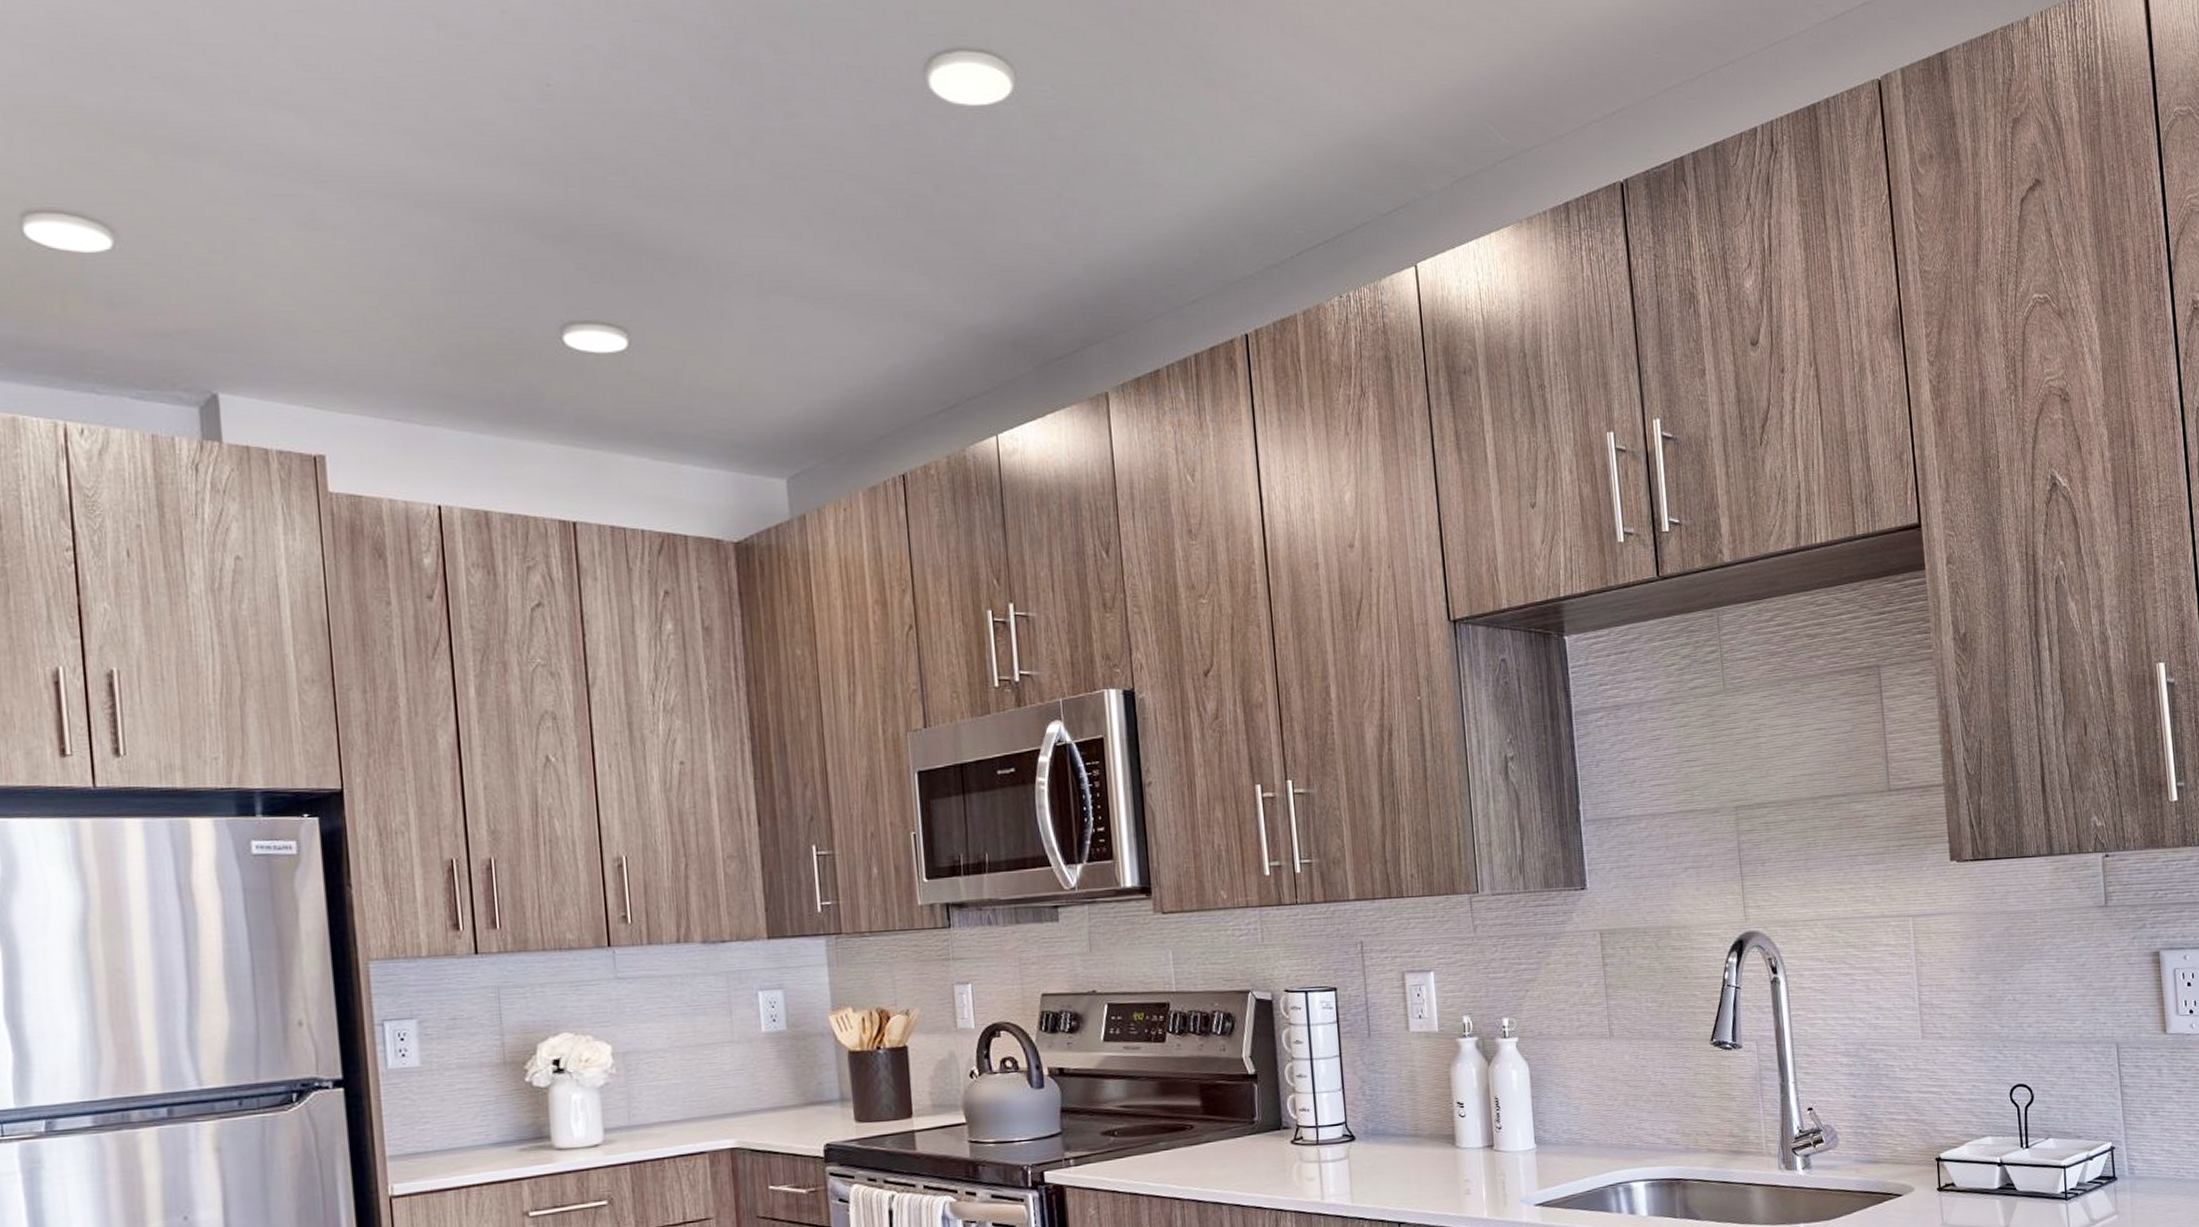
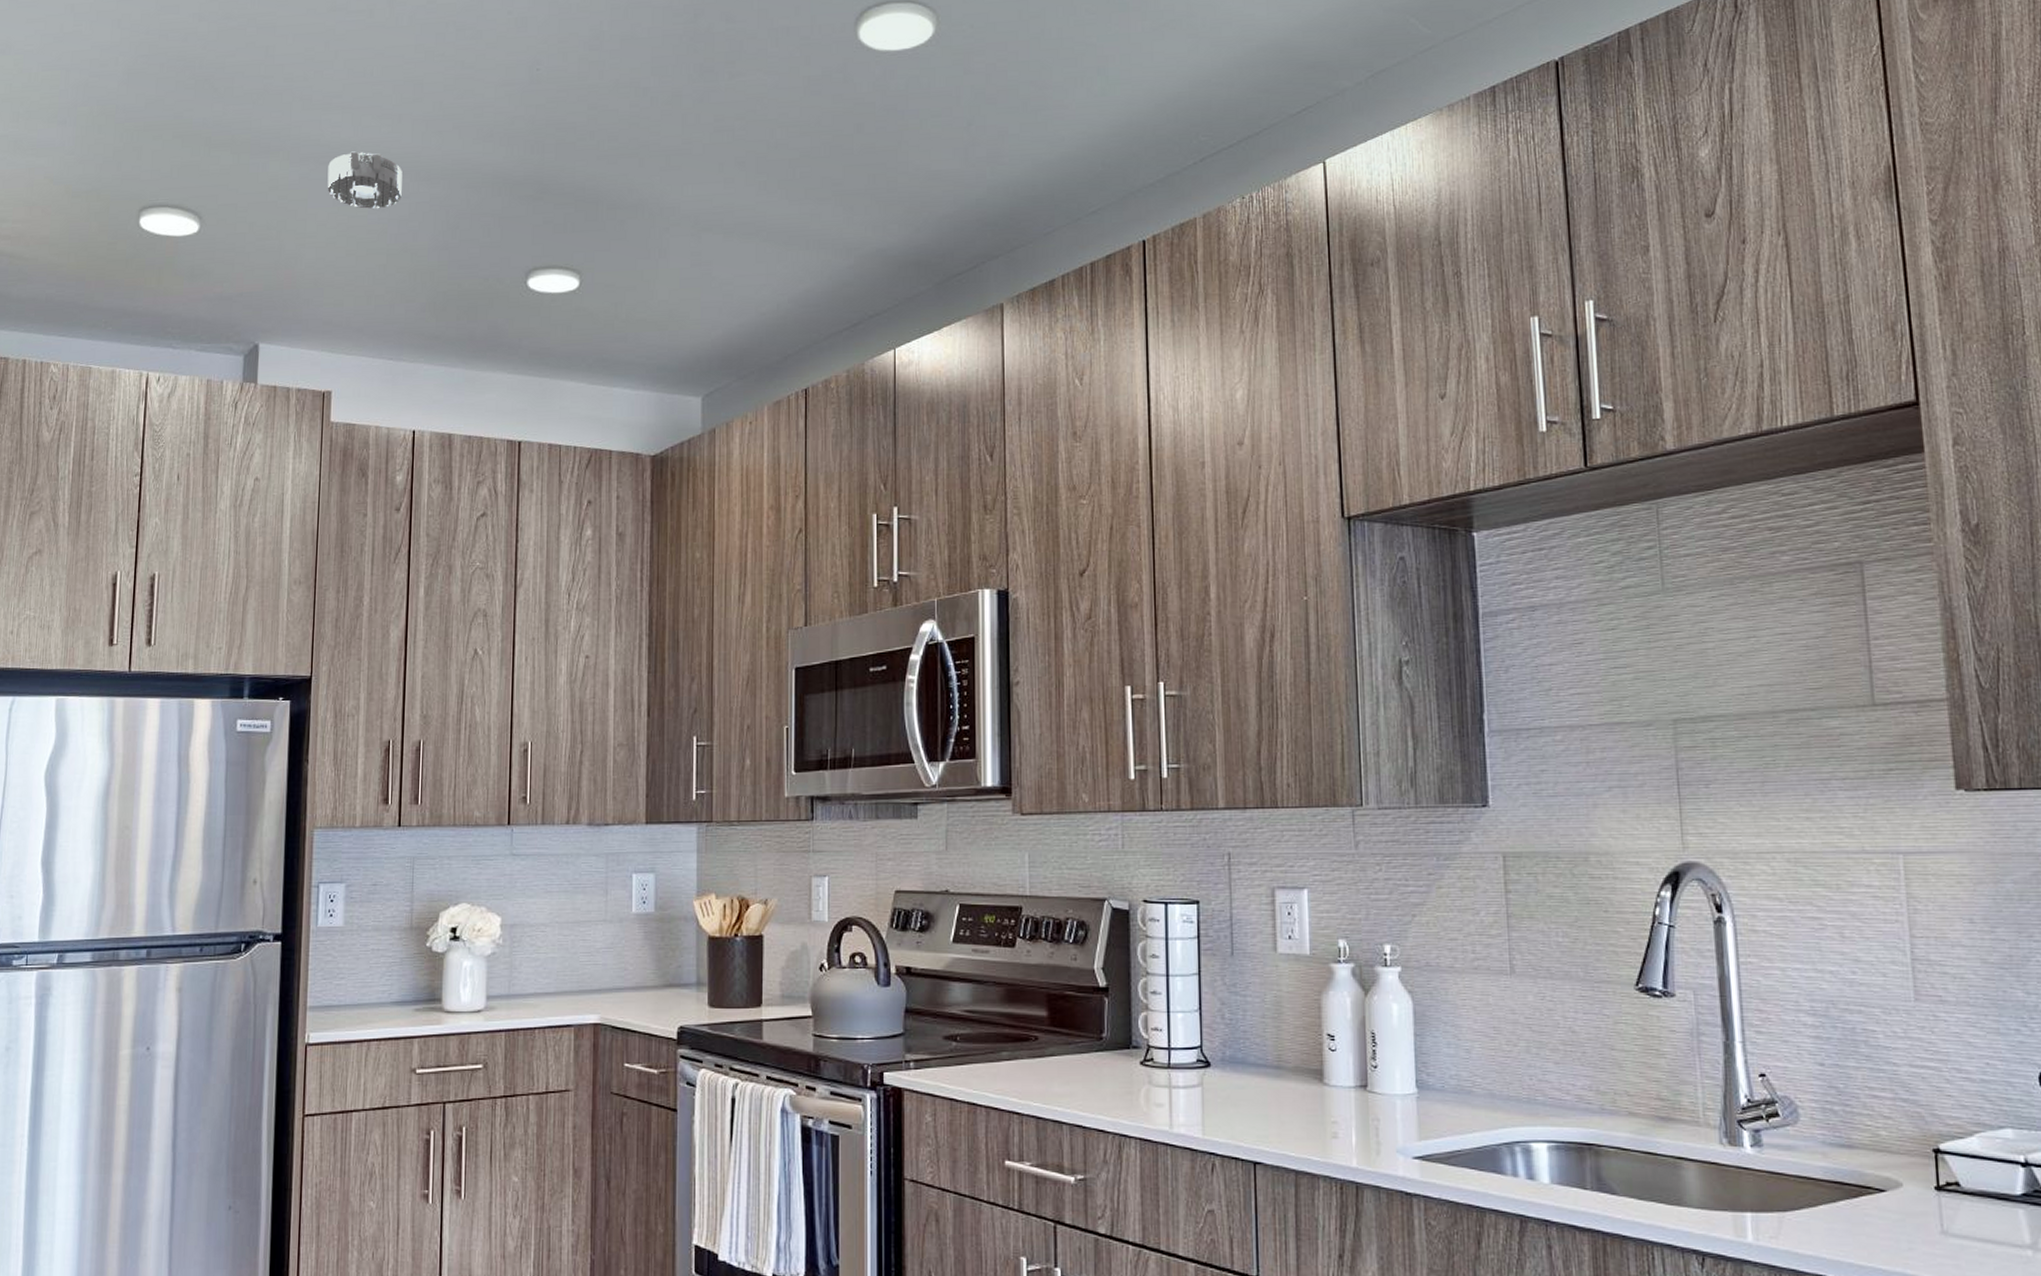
smoke detector: none [284,163,389,238] -> present [327,151,402,210]

